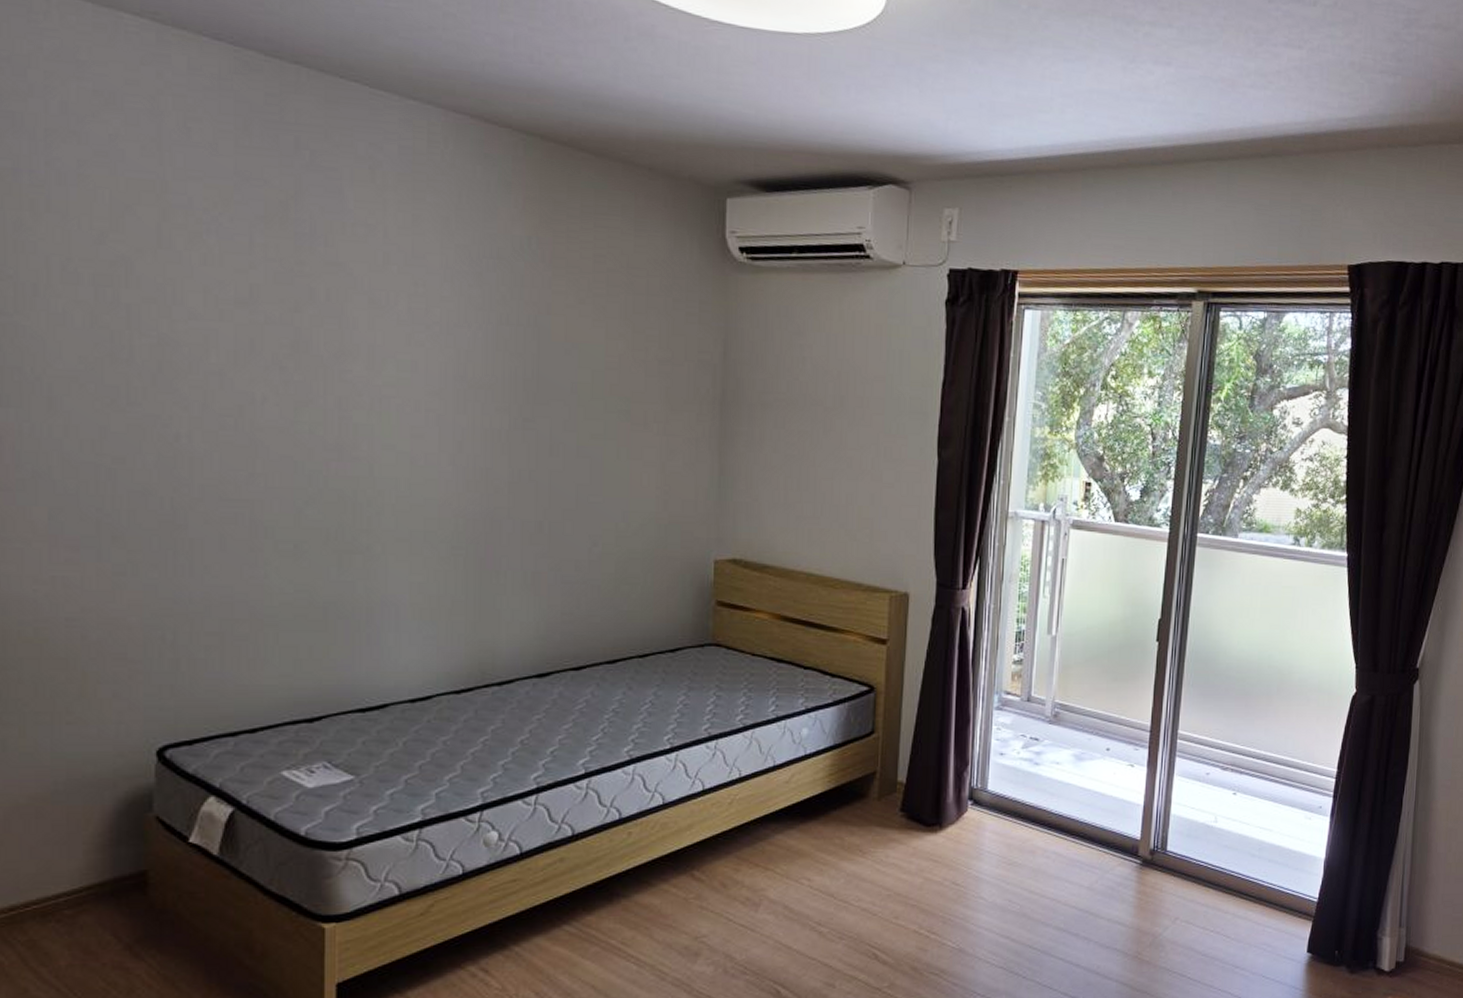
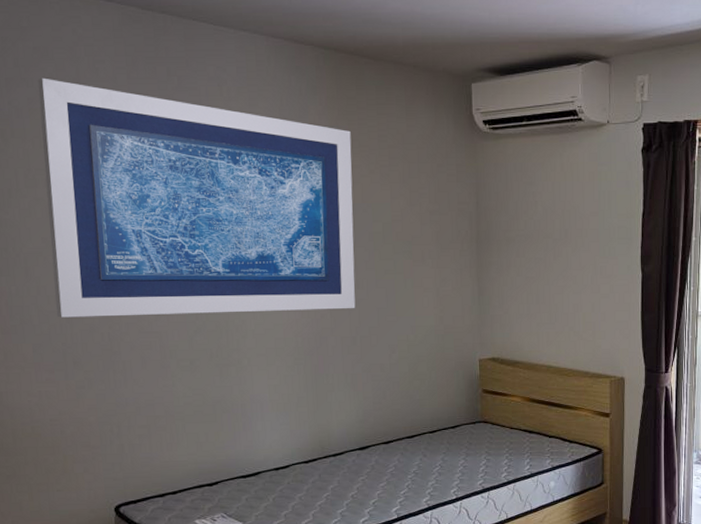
wall art: none [91,133,556,484] -> present [37,77,356,318]

